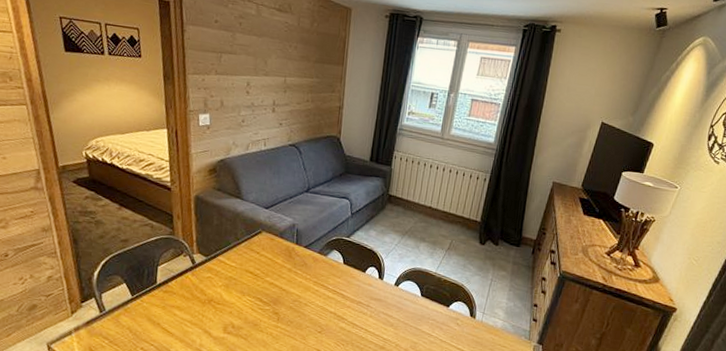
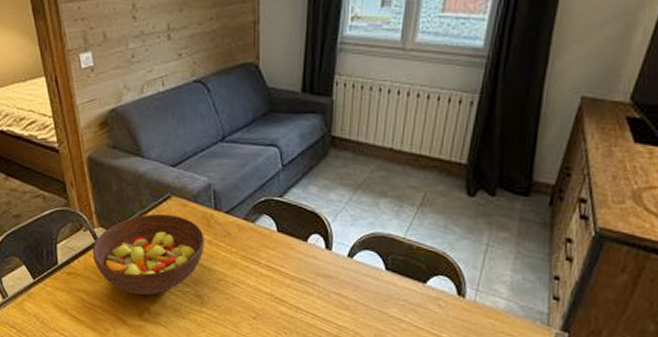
fruit bowl: none [188,245,286,312] -> present [92,213,204,295]

